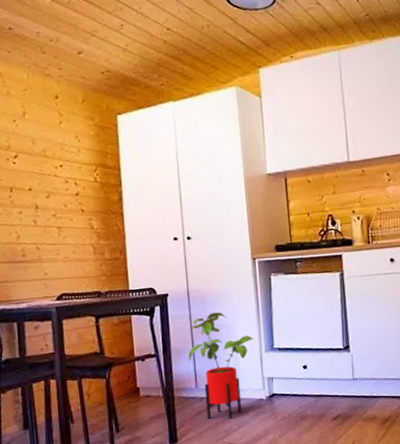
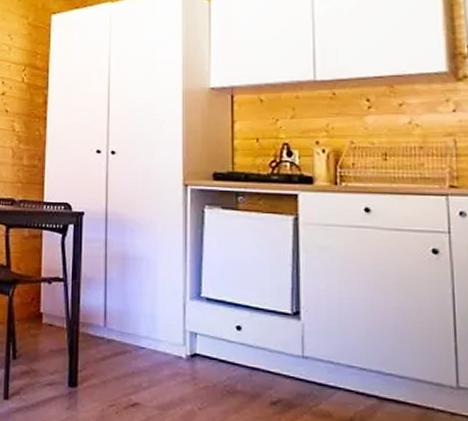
house plant: present [188,312,253,420] -> none [99,241,177,374]

